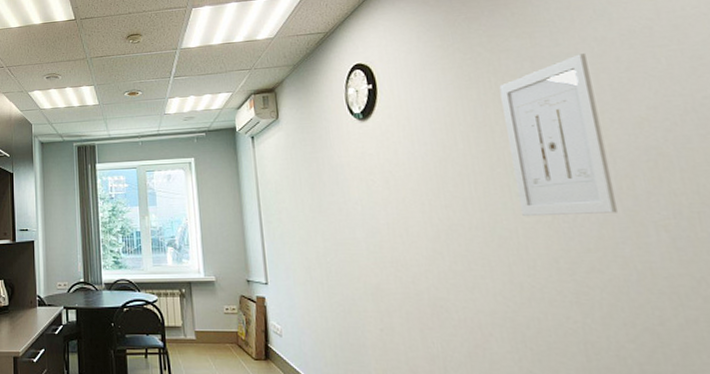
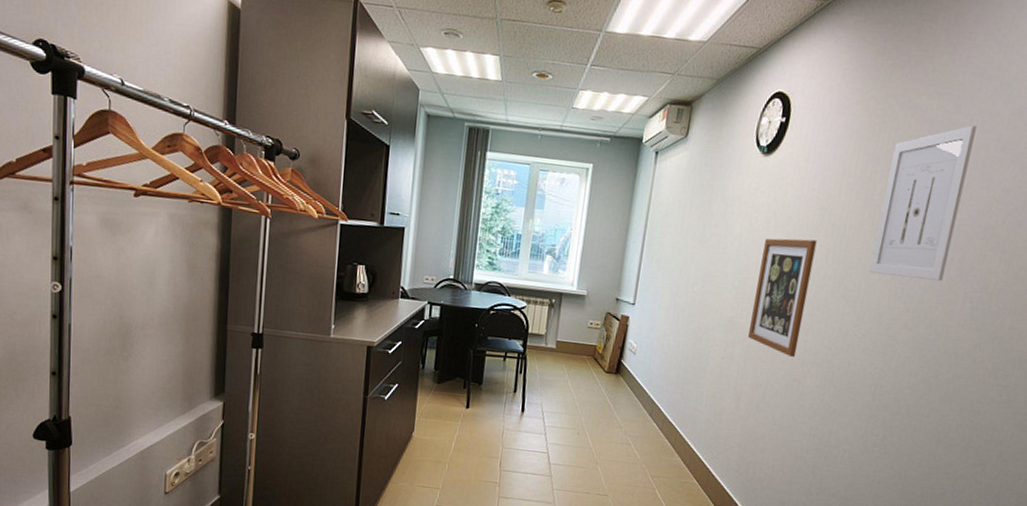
wall art: none [389,192,468,319] -> present [747,238,817,357]

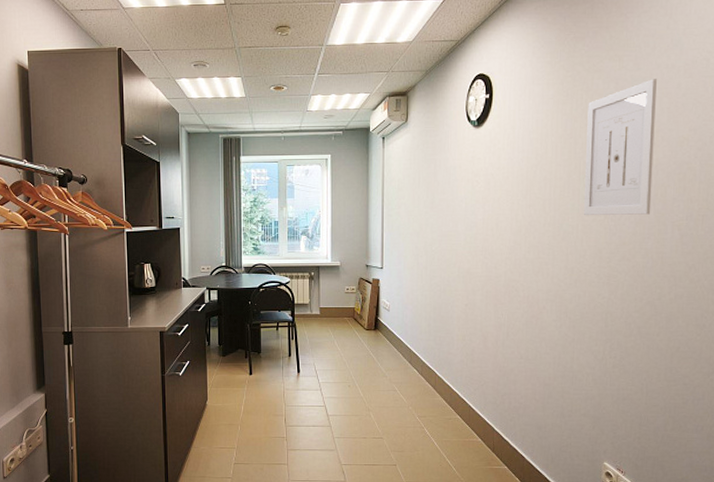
wall art: present [747,238,817,357] -> none [485,194,533,296]

